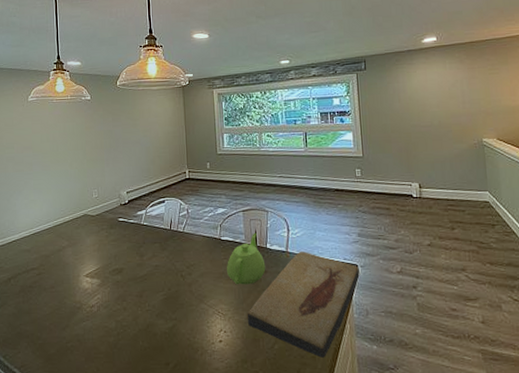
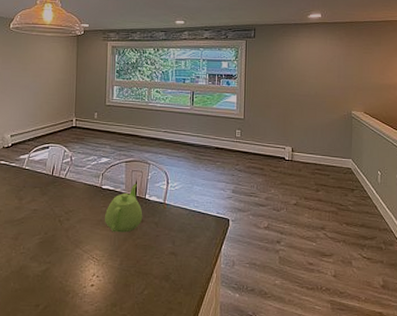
fish fossil: present [248,252,360,358] -> none [121,204,230,304]

